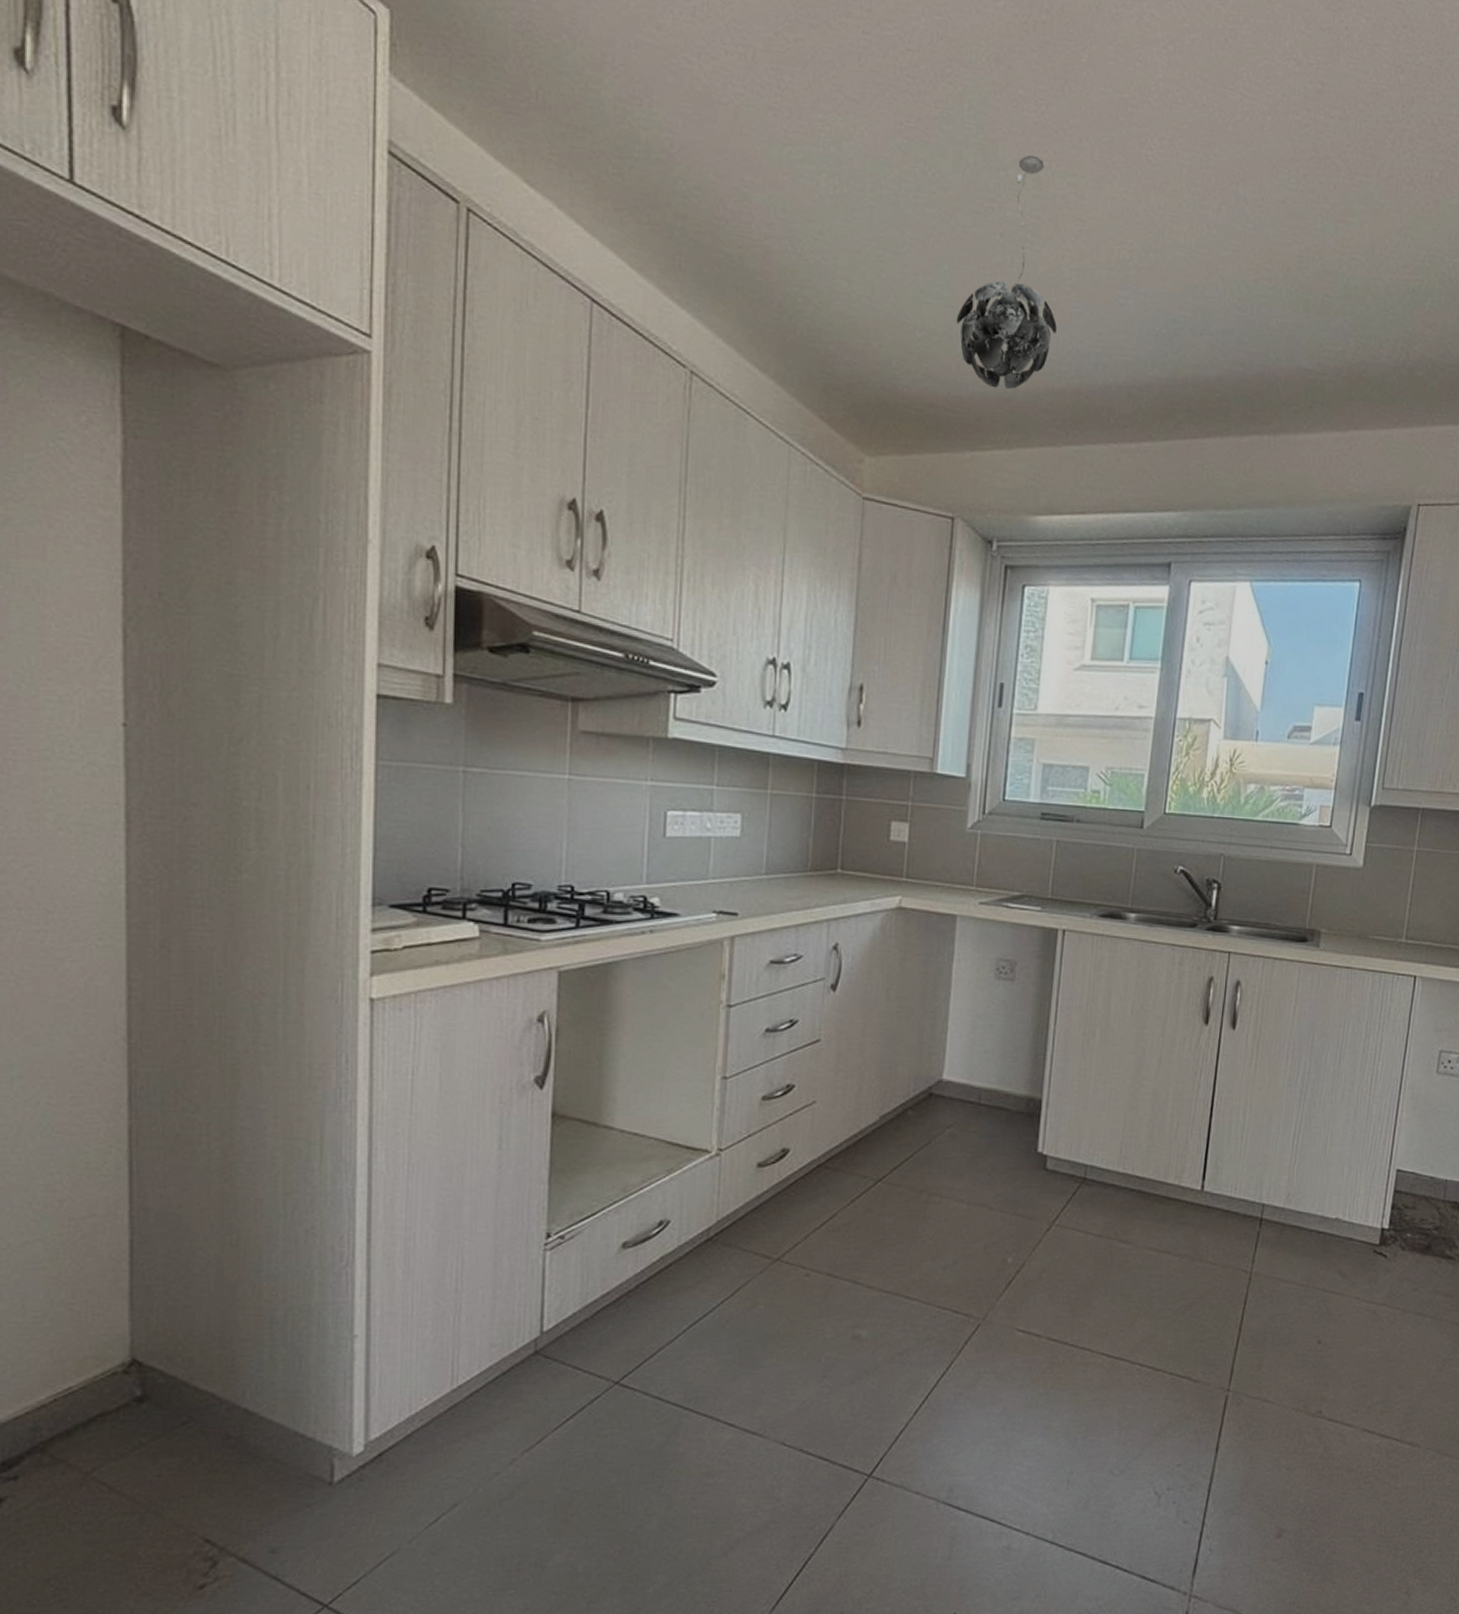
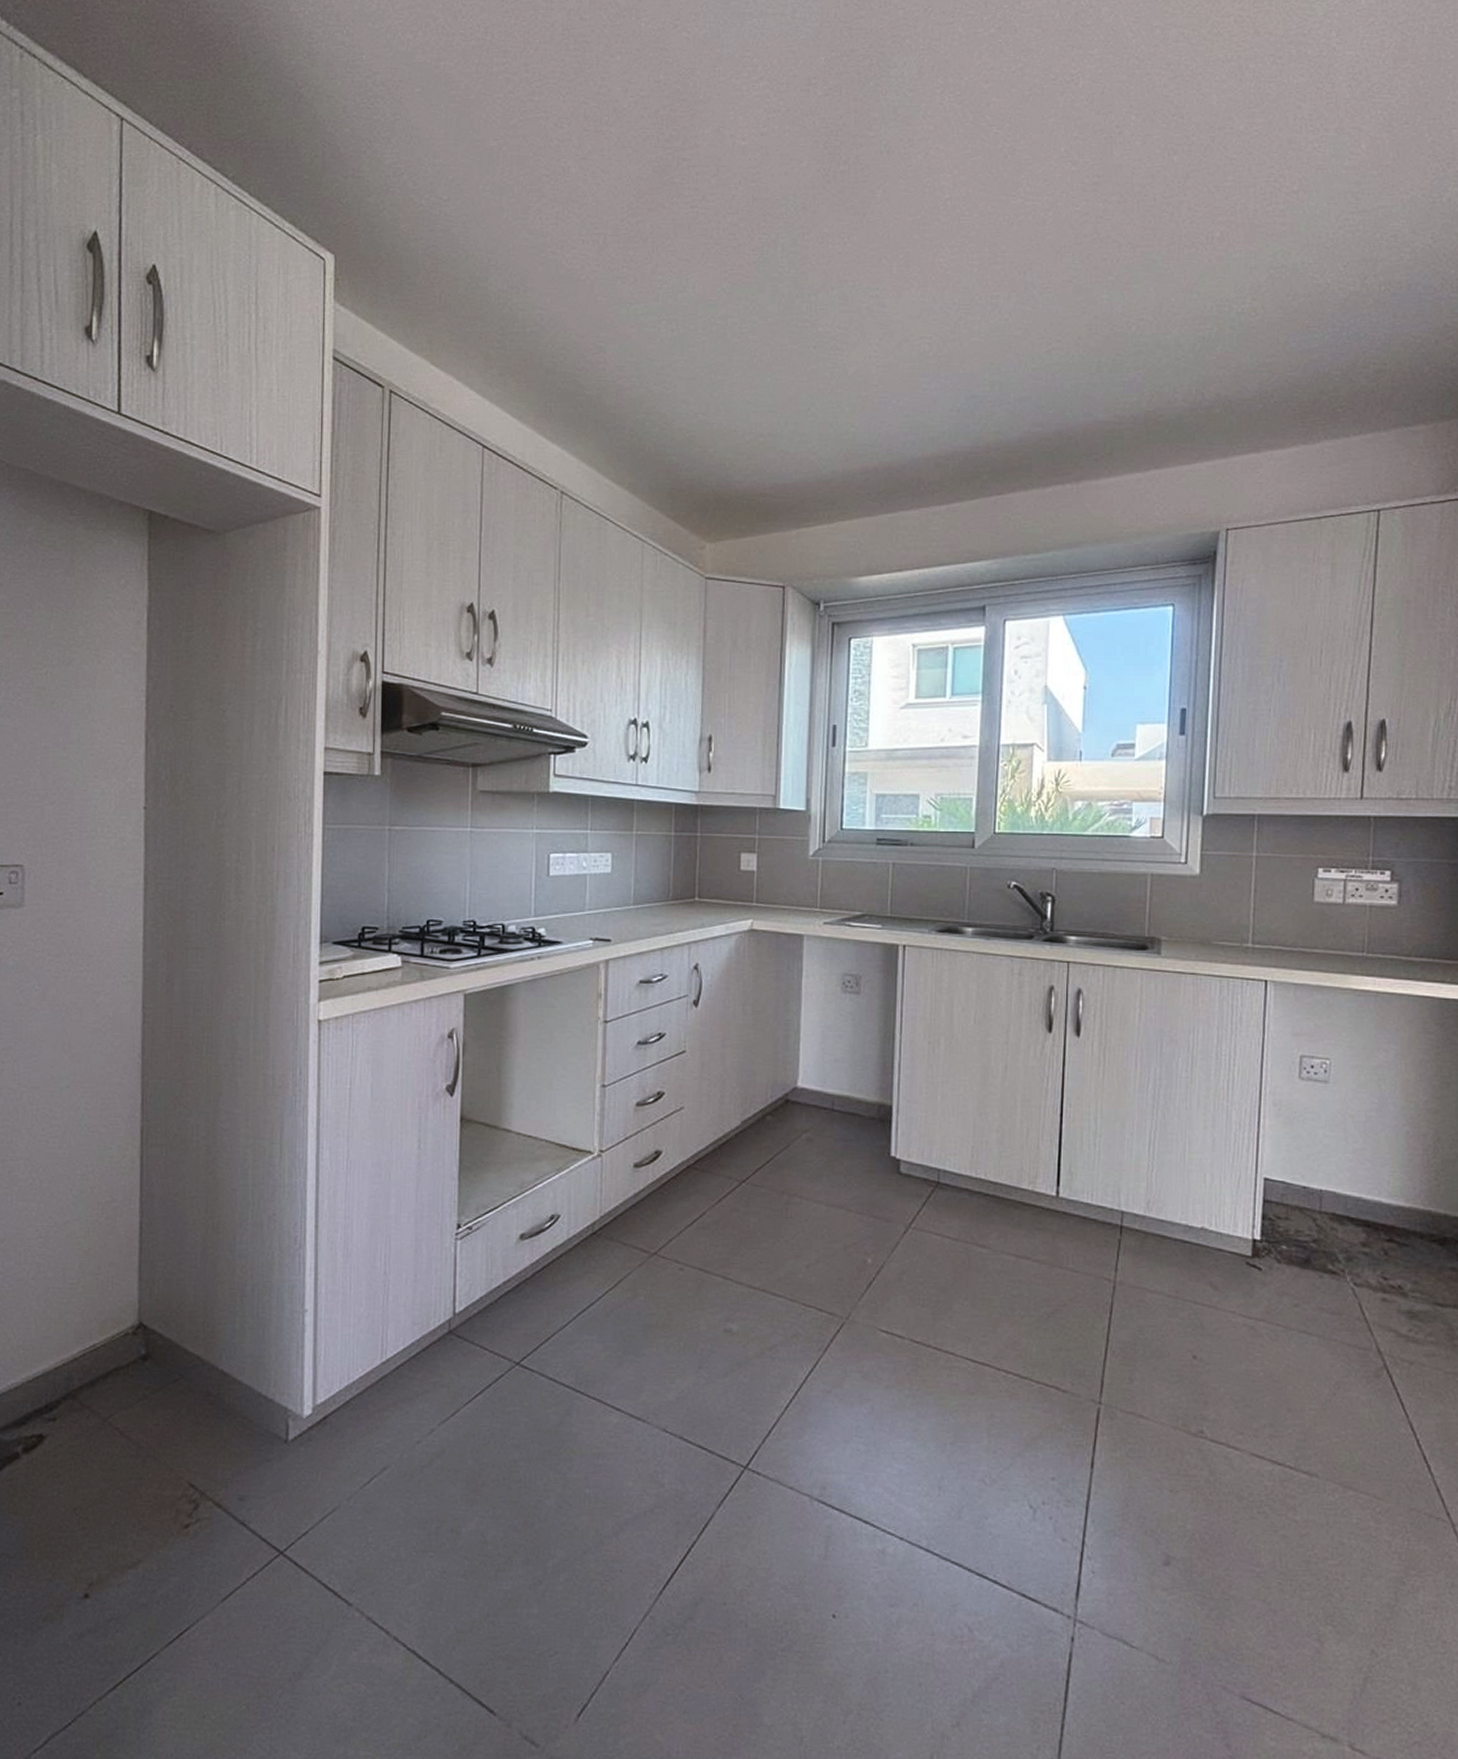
pendant light: present [957,155,1057,389] -> none [780,278,867,474]

